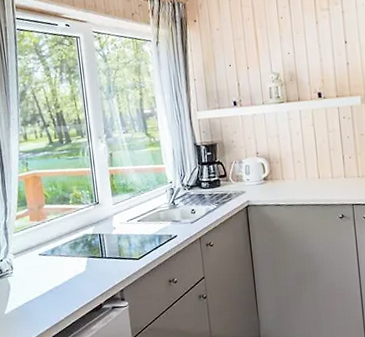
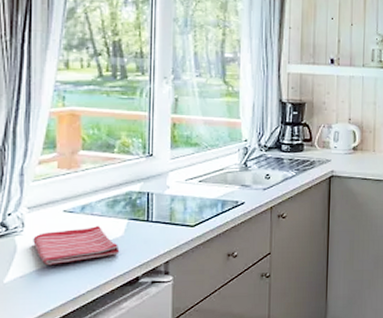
dish towel: none [20,265,85,299] -> present [33,226,120,266]

